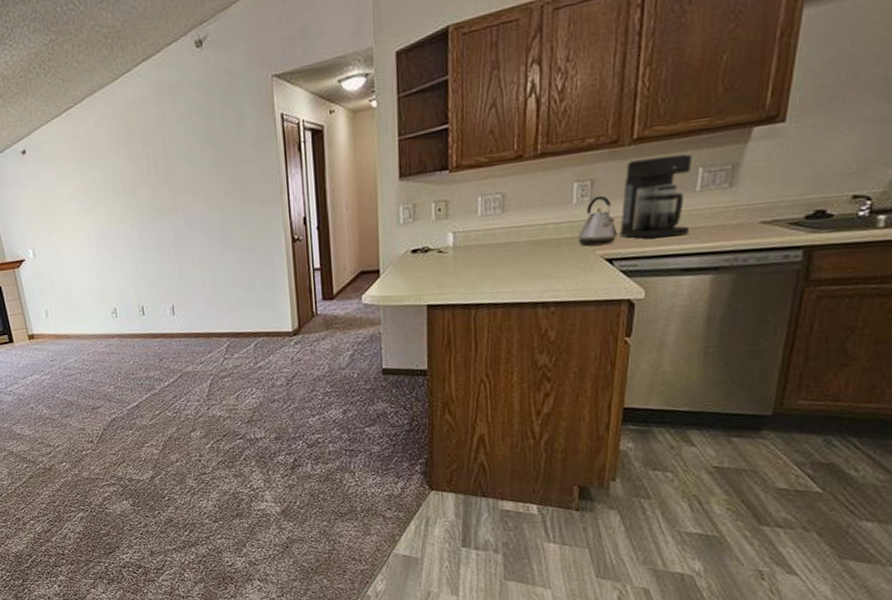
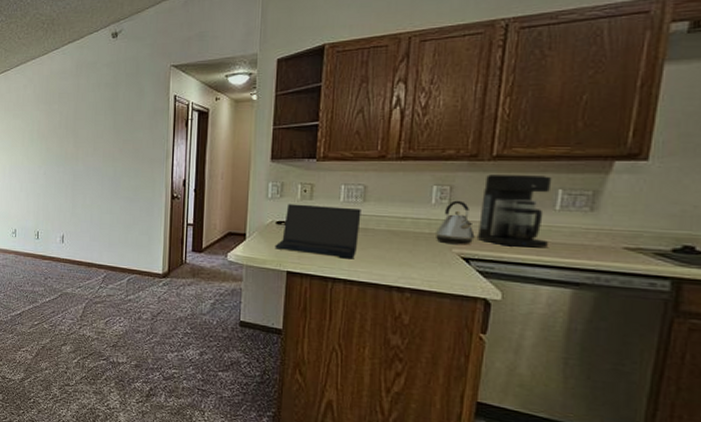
laptop: none [412,221,501,282] -> present [275,204,361,259]

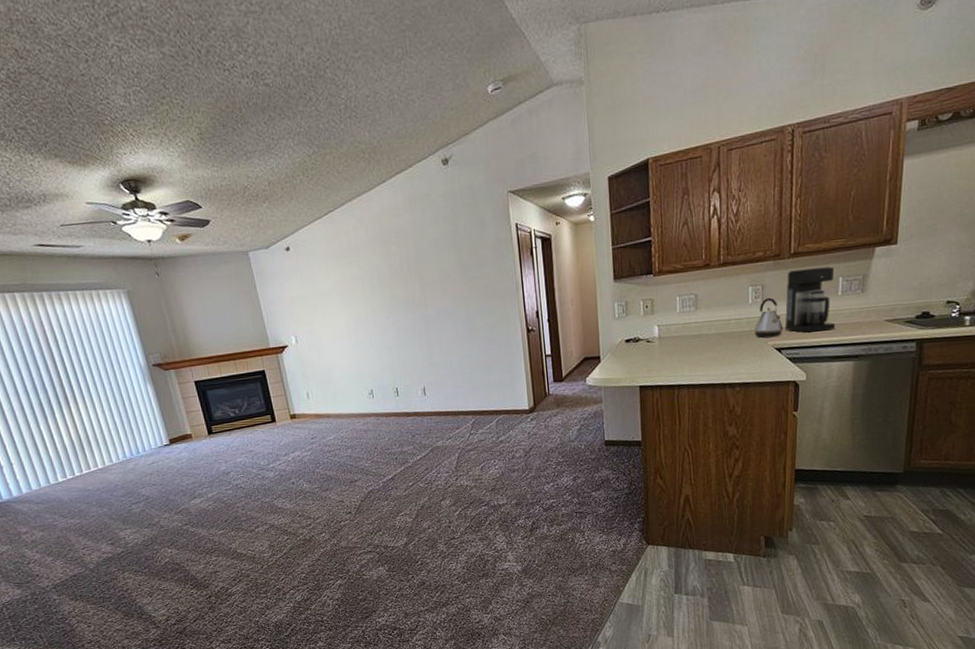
laptop: present [275,204,361,259] -> none [626,317,696,367]

